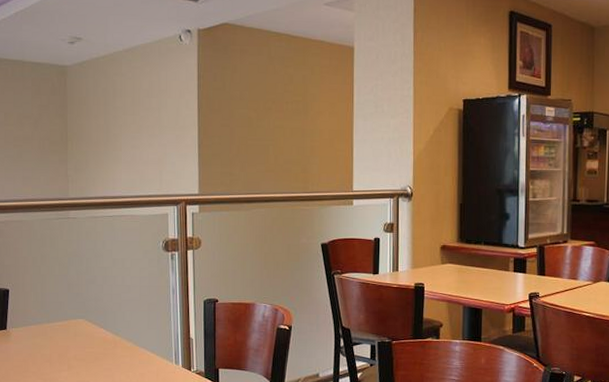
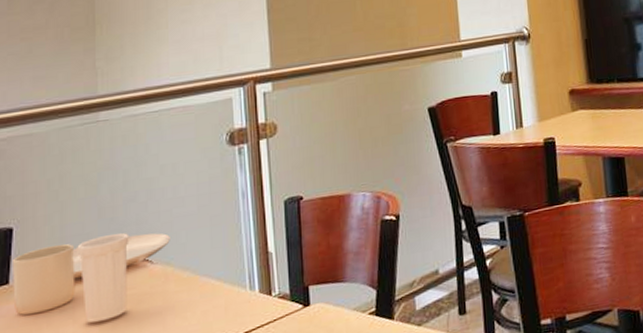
mug: none [9,306,52,355] -> present [13,243,76,316]
plate: none [50,308,119,334] -> present [72,233,170,279]
cup: none [53,305,90,367] -> present [77,232,130,323]

